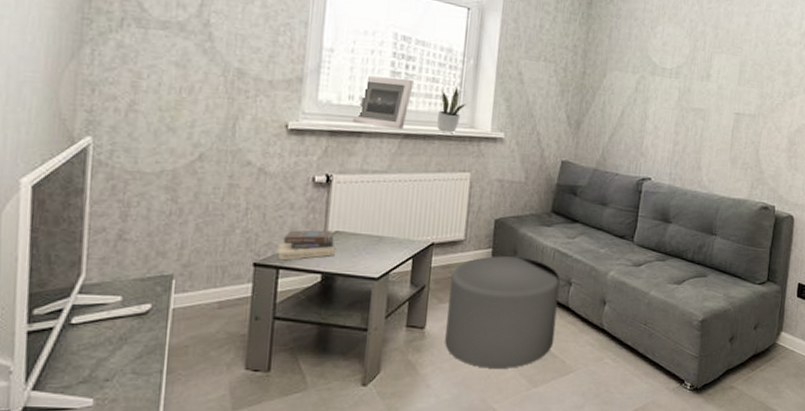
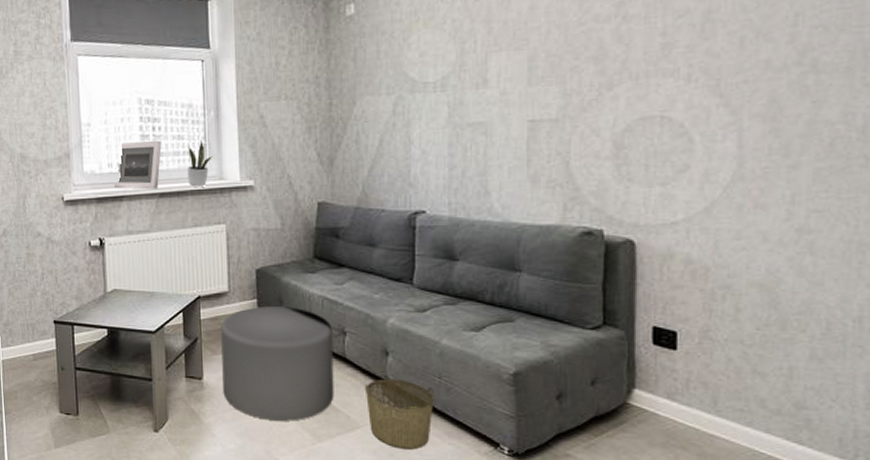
books: present [277,230,335,261] -> none [70,289,116,318]
basket: none [581,326,640,390] -> present [364,378,435,450]

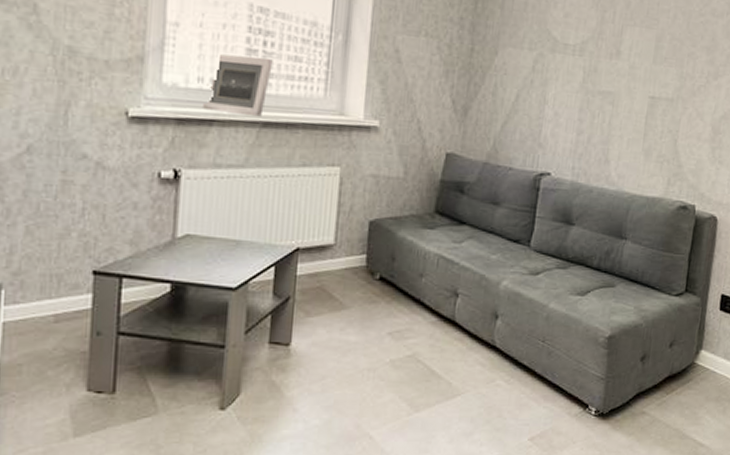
potted plant: present [187,139,213,187] -> none [301,65,335,121]
pouf: present [221,306,334,421] -> none [313,263,445,391]
basket: present [364,378,435,450] -> none [470,343,537,415]

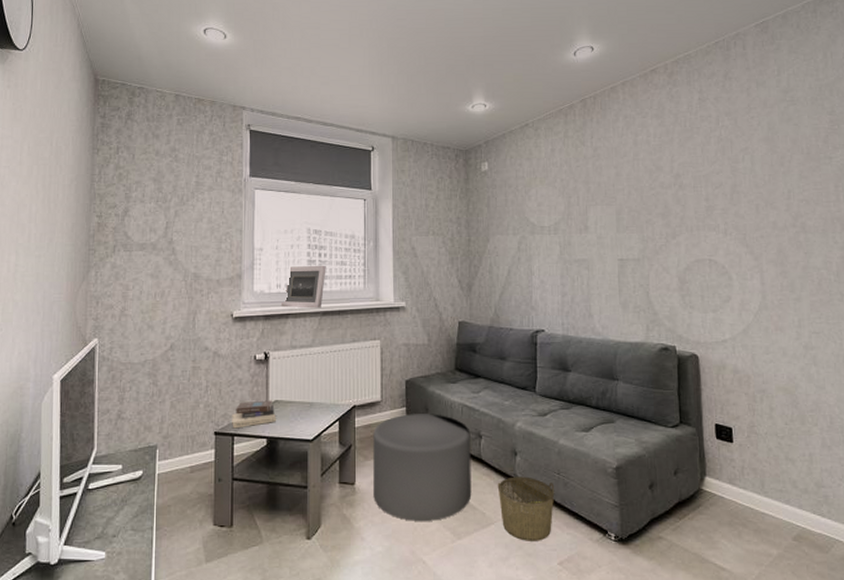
books: none [120,233,186,268] -> present [232,400,276,429]
pouf: none [313,263,445,391] -> present [373,414,472,521]
basket: none [470,343,537,415] -> present [497,476,555,541]

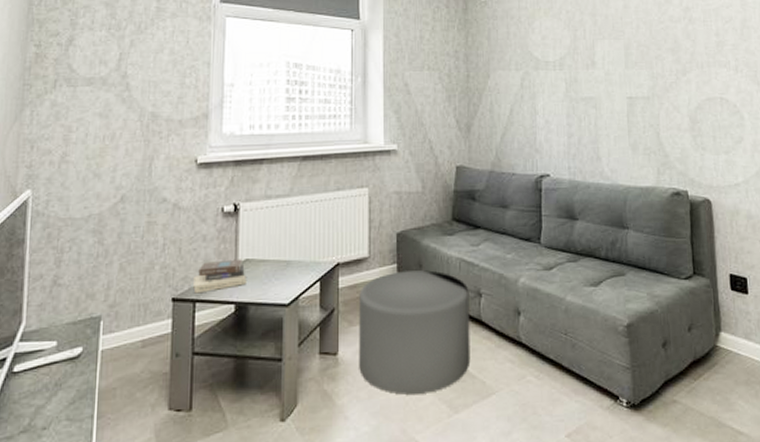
picture frame: present [280,265,326,309] -> none [254,103,308,153]
basket: present [497,476,555,541] -> none [499,338,562,412]

